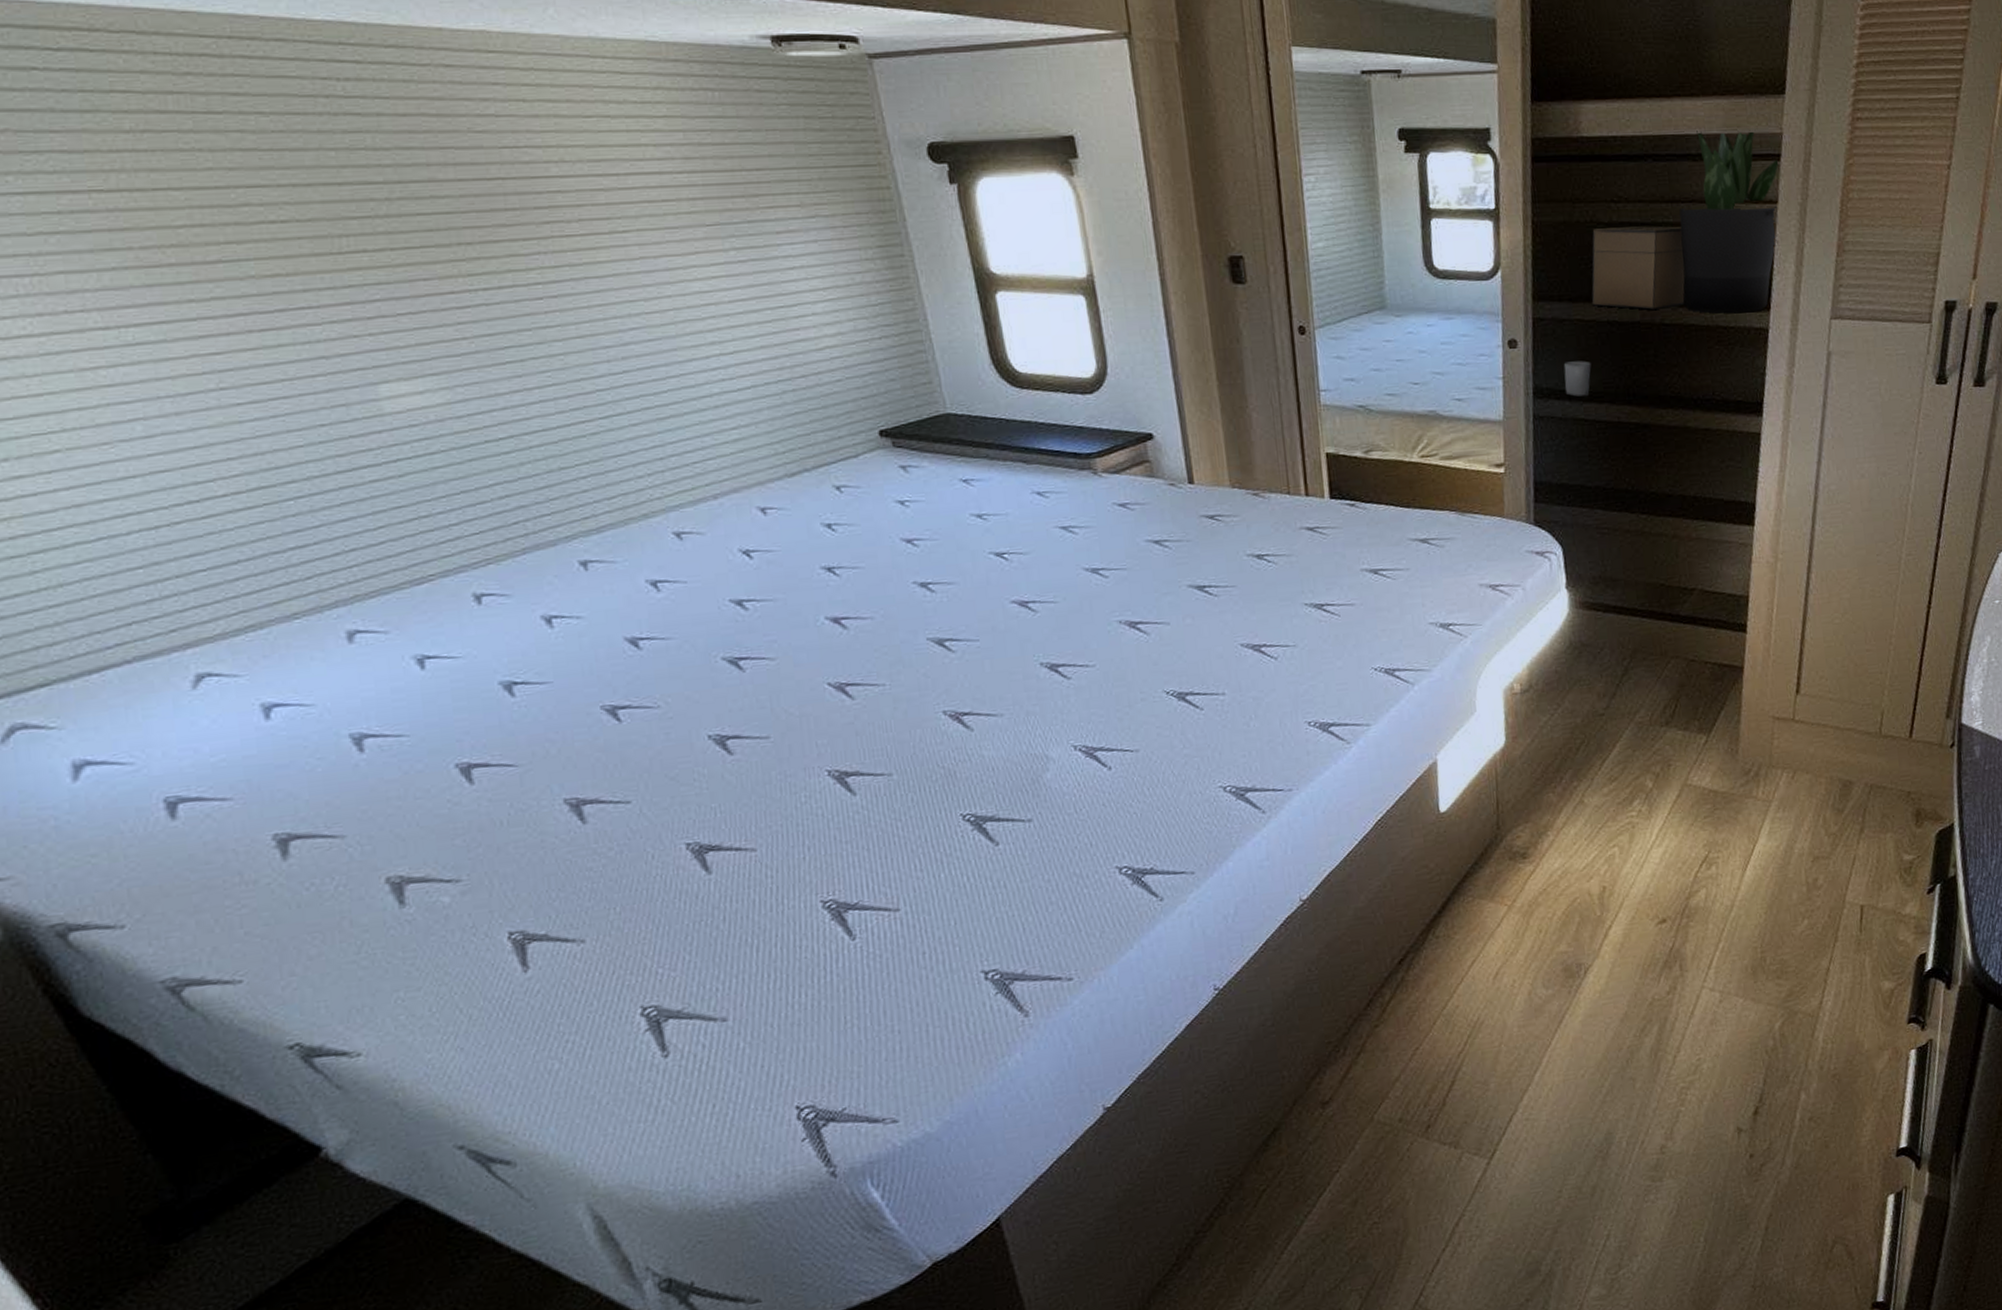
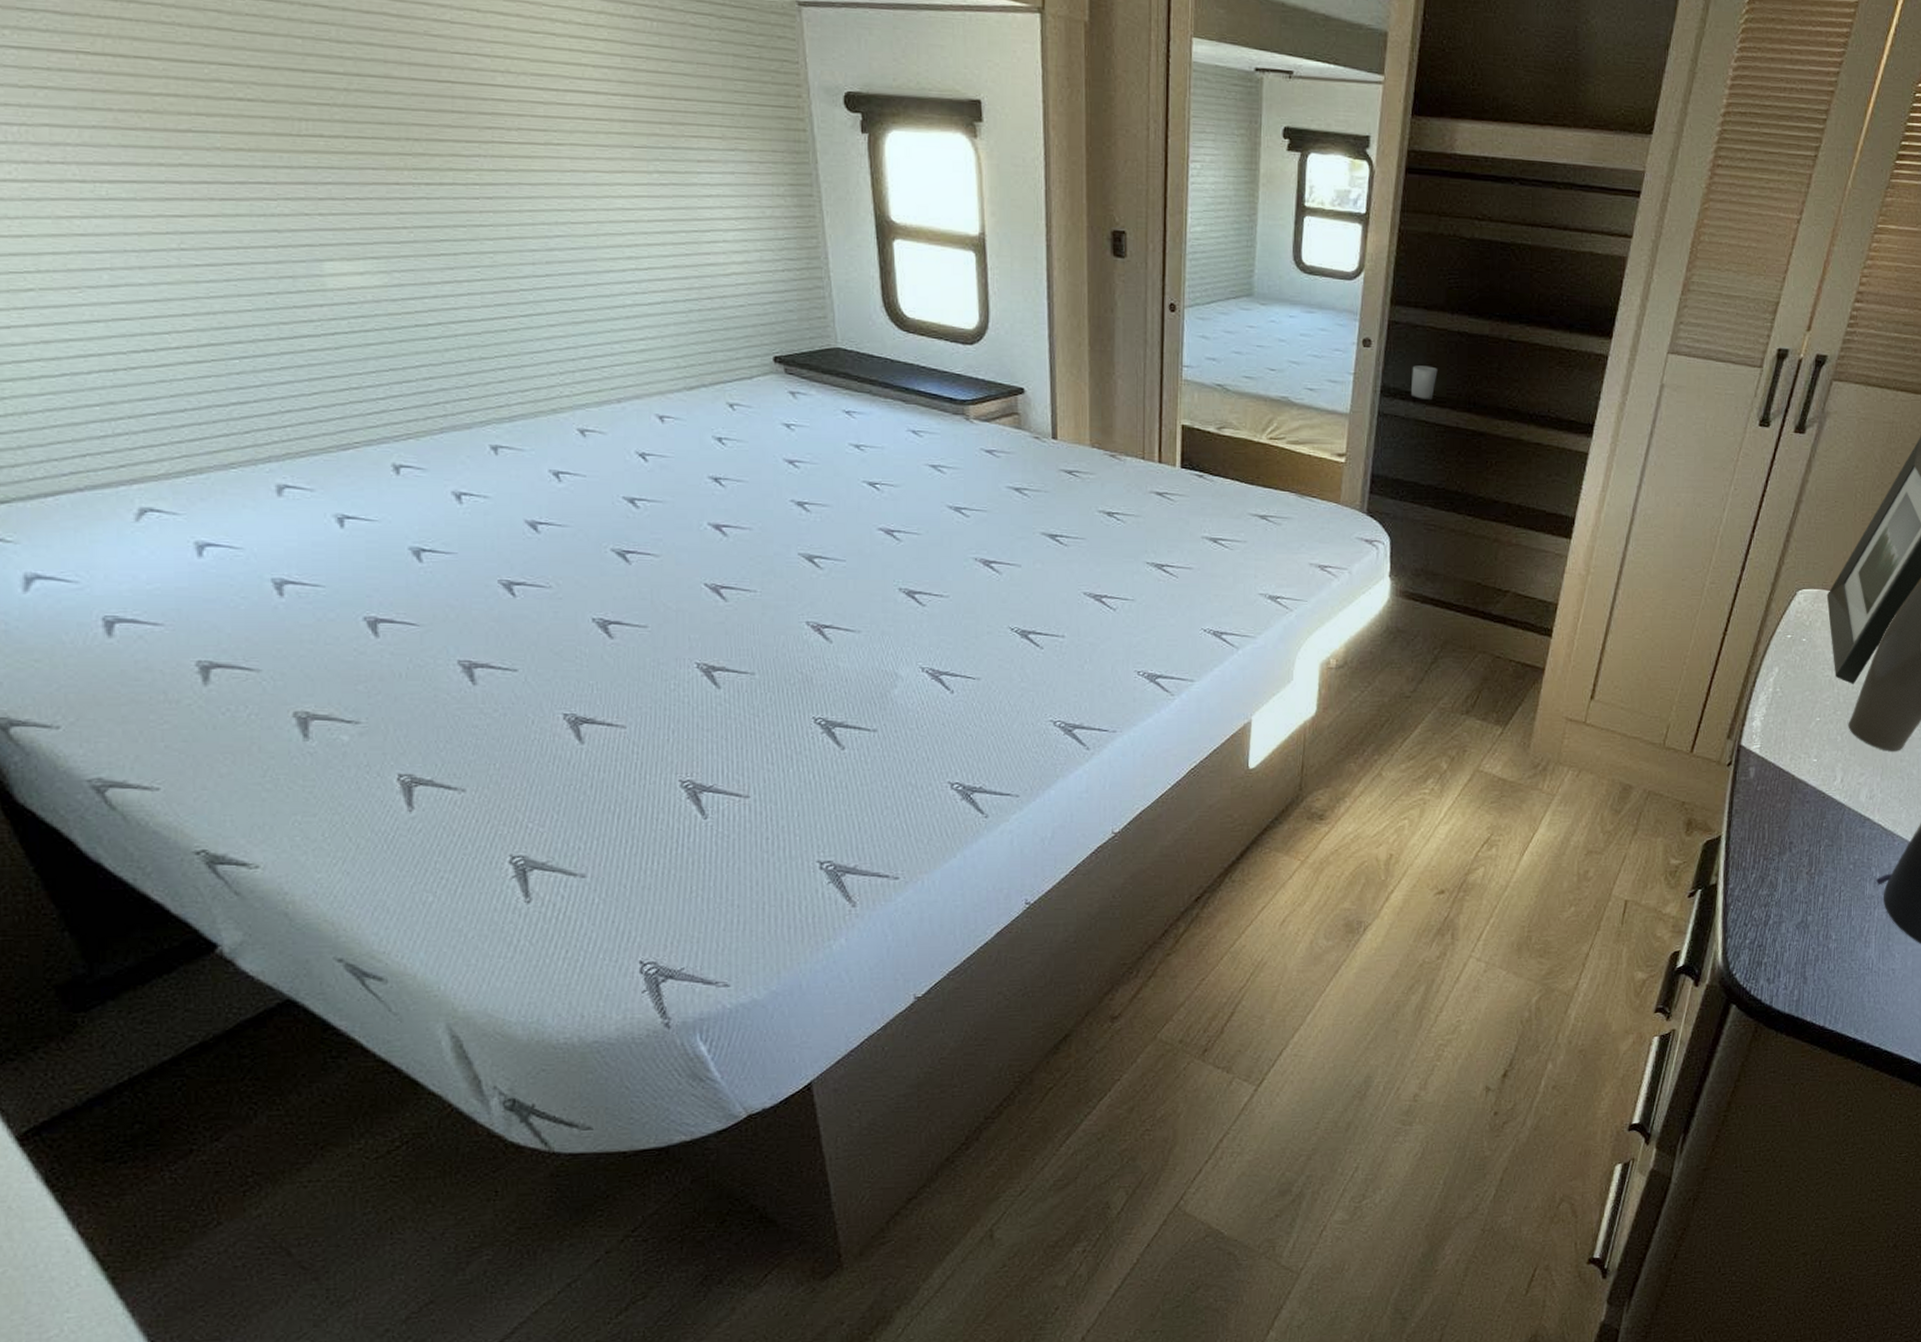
decorative box: present [1591,226,1685,310] -> none [1445,243,1538,326]
planter: present [1679,130,1780,314] -> none [1531,160,1639,339]

